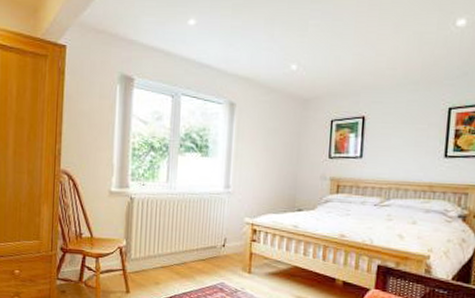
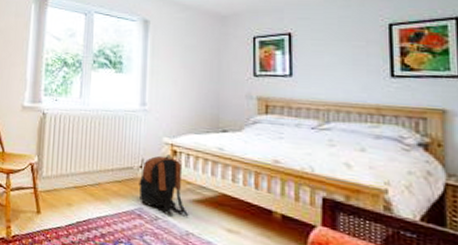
backpack: none [221,233,265,289] -> present [139,155,189,217]

